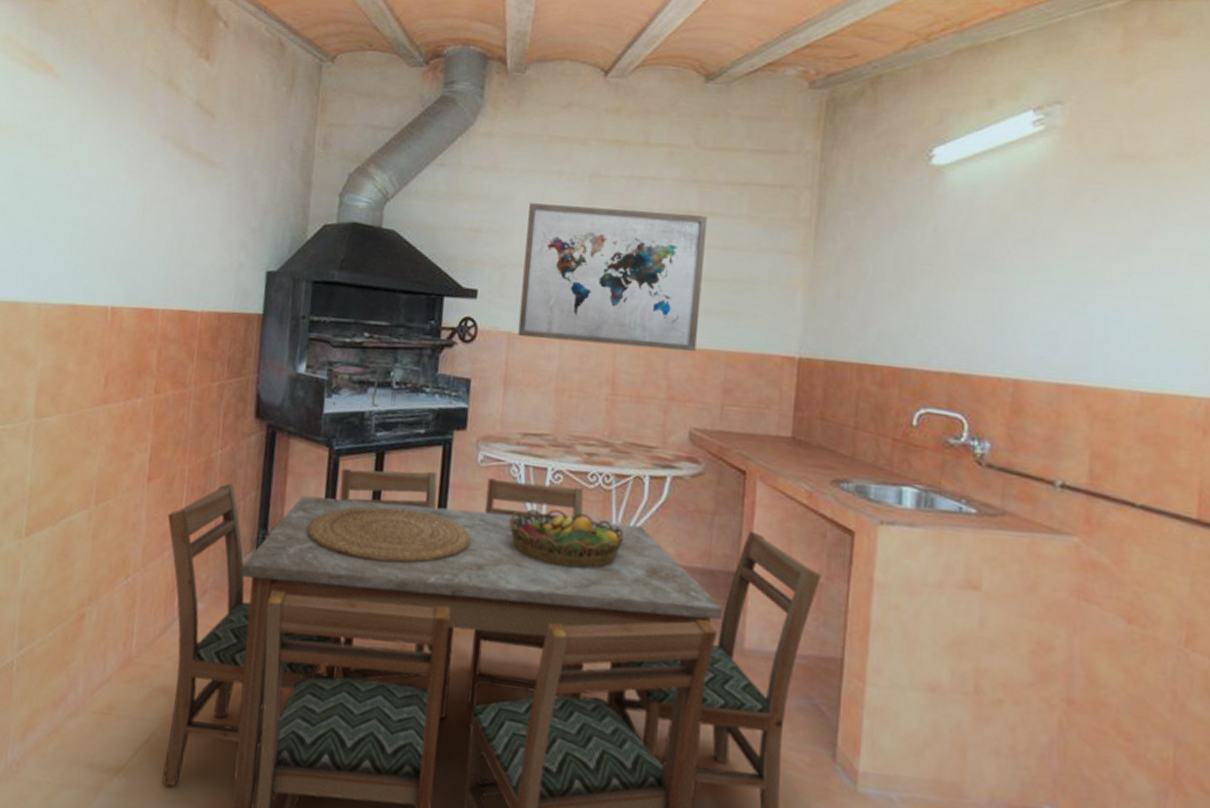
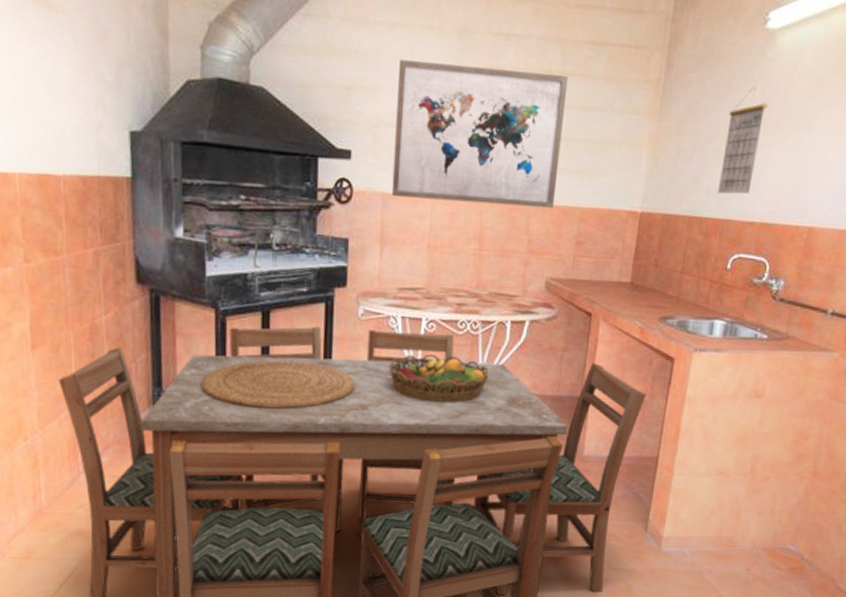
calendar: none [892,223,943,340] -> present [718,86,768,194]

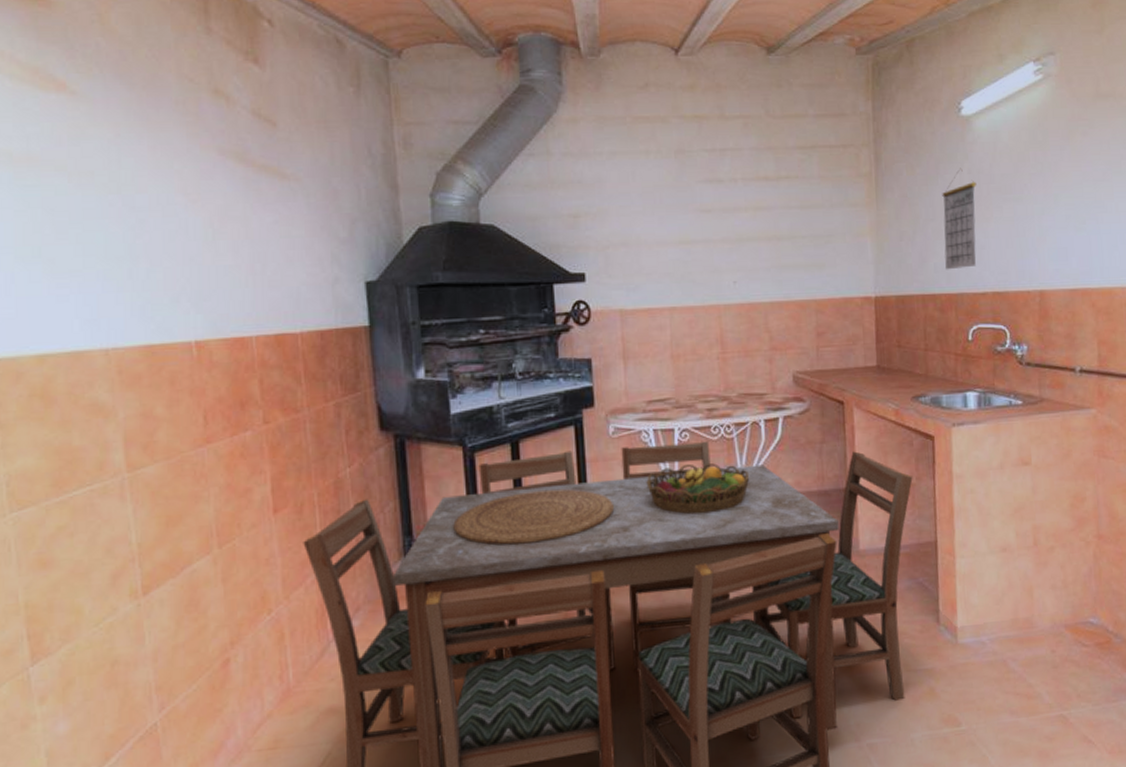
wall art: present [391,60,569,209] -> none [623,180,789,311]

